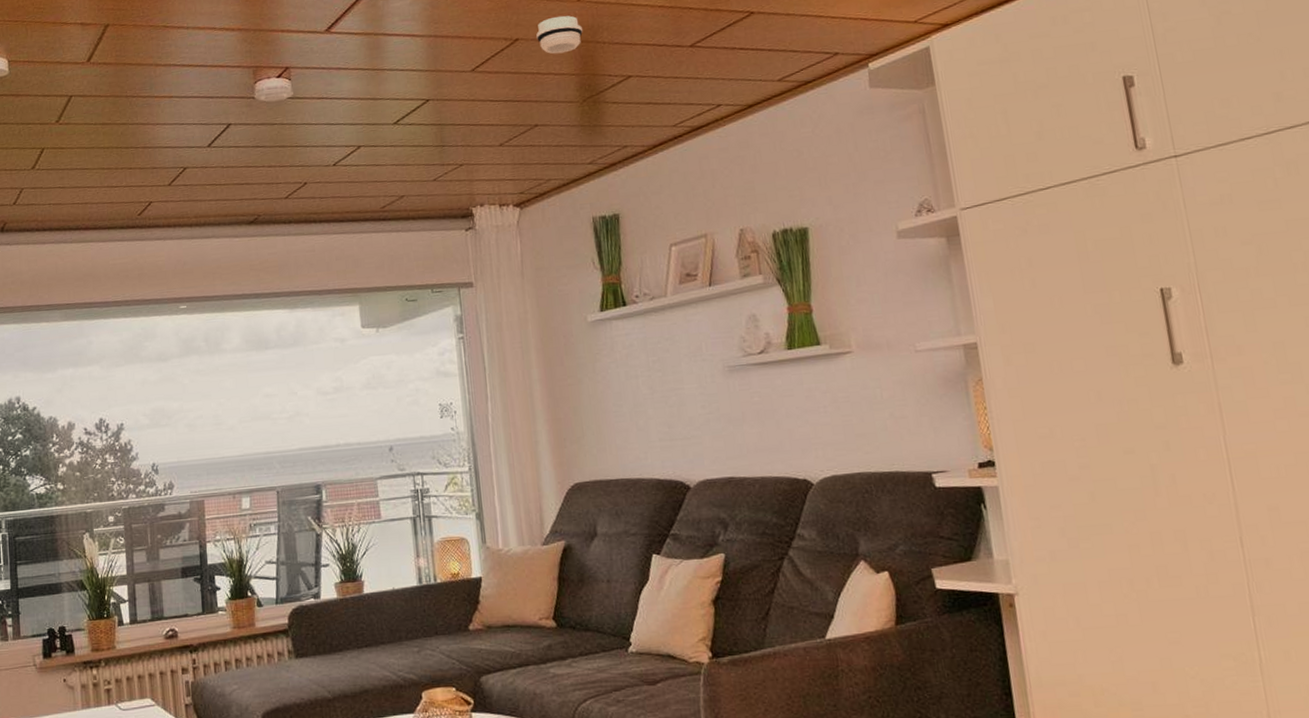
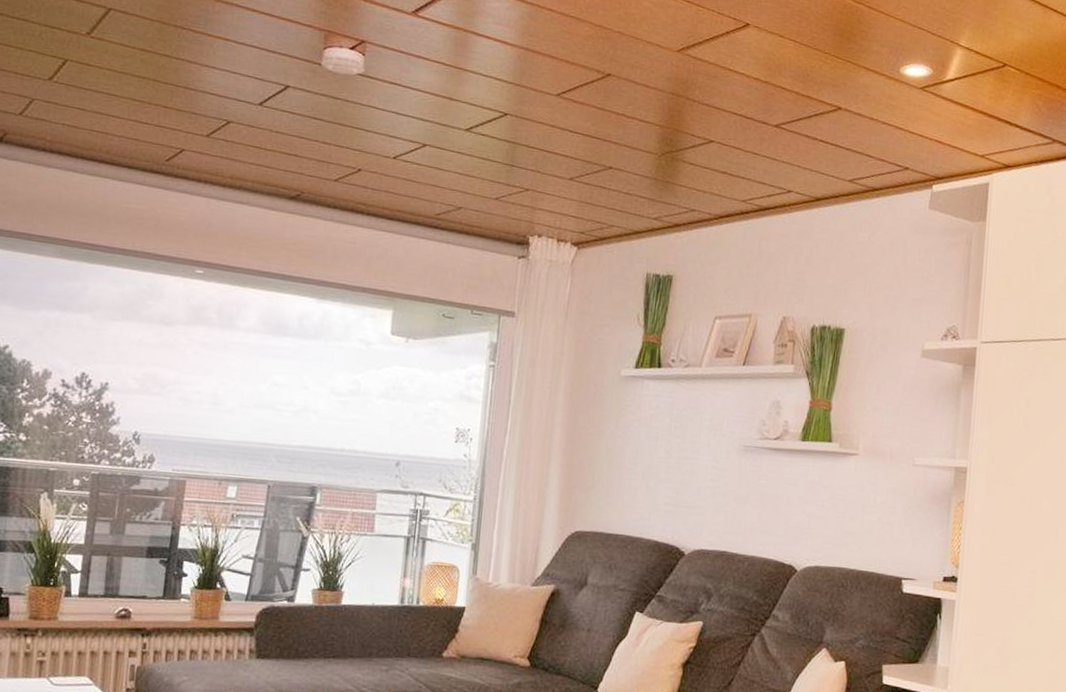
smoke detector: present [536,15,583,54] -> none [629,61,676,101]

